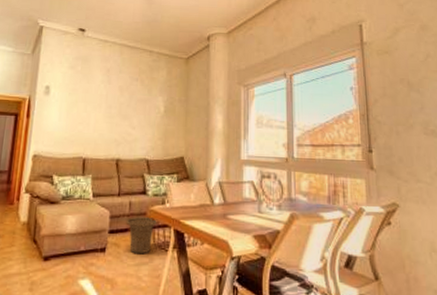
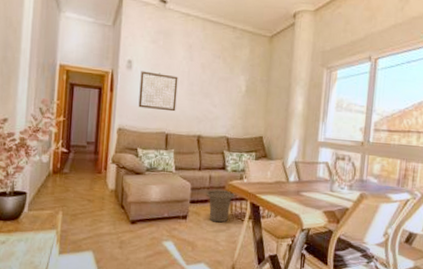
wall art: none [55,96,96,135] -> present [138,71,178,112]

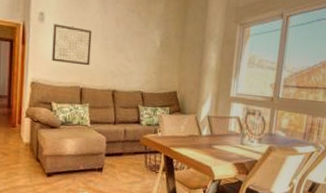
basket: present [206,189,235,223] -> none [121,143,149,175]

